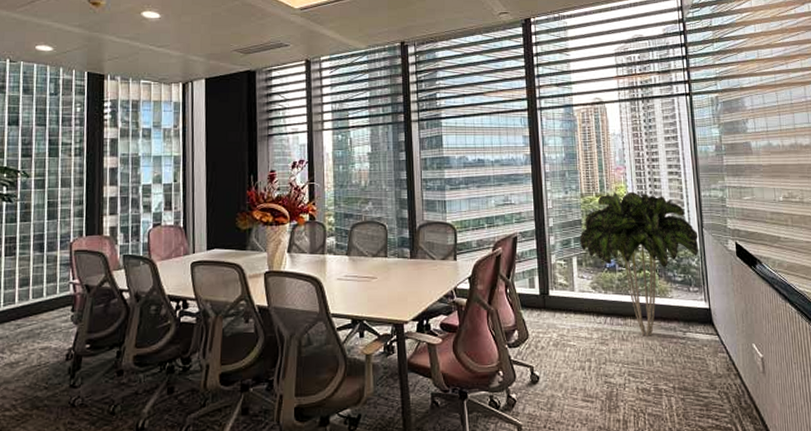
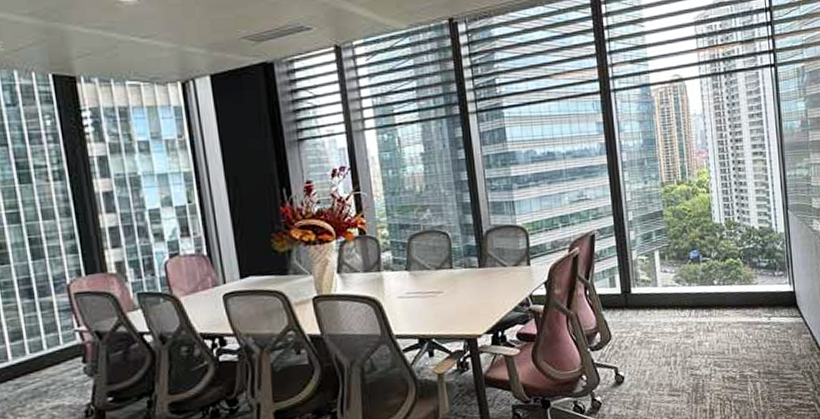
indoor plant: present [579,191,699,336] -> none [661,176,784,325]

